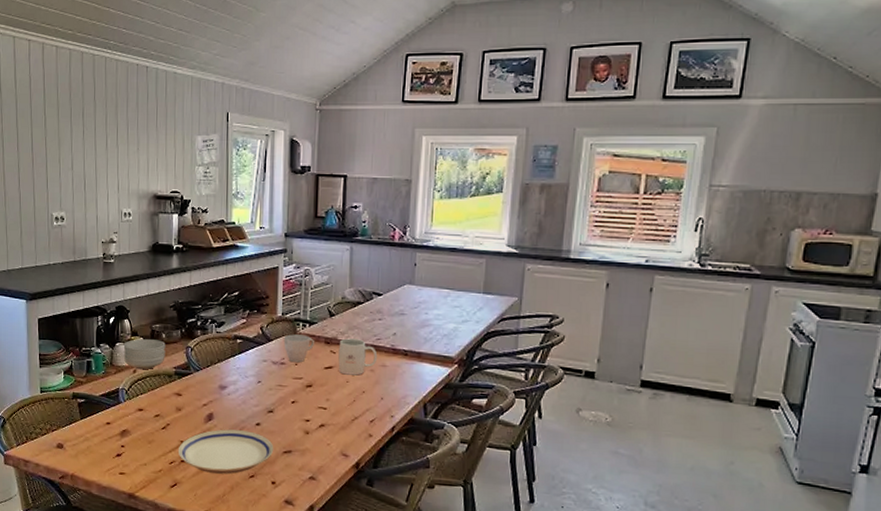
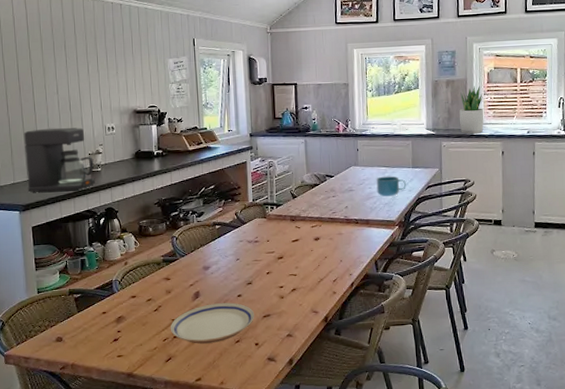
coffee maker: none [34,208,107,283] -> present [23,127,95,193]
bowl: present [123,339,166,370] -> none [114,233,153,262]
cup: present [283,334,316,363] -> none [256,216,283,240]
mug: present [338,338,378,376] -> none [302,214,335,245]
cup: none [434,300,473,328] -> present [376,176,406,198]
planter: none [553,194,589,257] -> present [459,86,484,134]

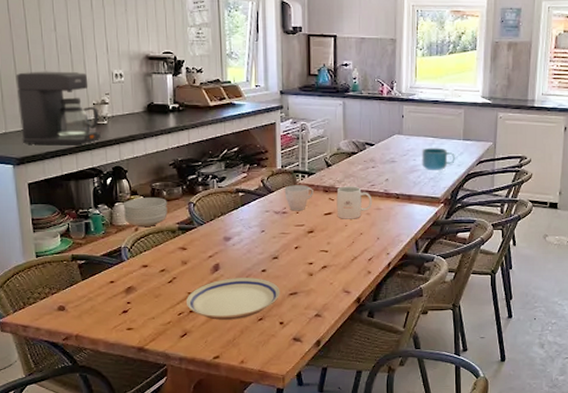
bowl: none [114,233,153,262] -> present [123,198,168,228]
cup: none [256,216,283,240] -> present [284,185,315,211]
mug: none [302,214,335,245] -> present [336,186,373,219]
planter: present [459,86,484,134] -> none [520,51,548,105]

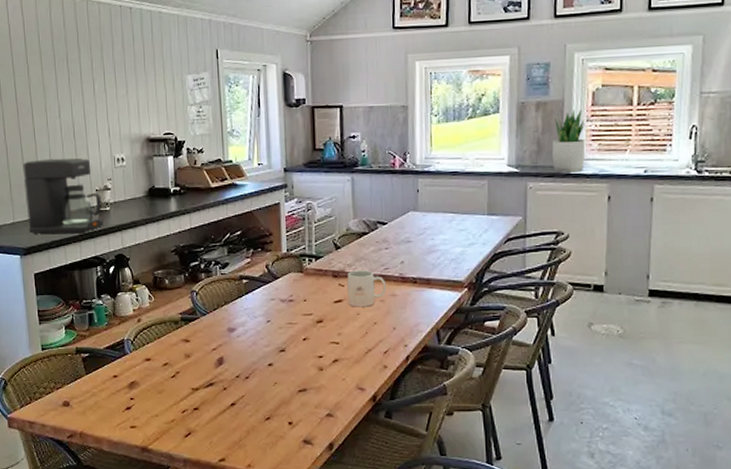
bowl: present [123,198,168,228] -> none [125,286,170,319]
plate: present [187,278,280,320] -> none [190,372,288,419]
cup: present [284,185,315,211] -> none [290,270,323,299]
cup: present [422,147,455,171] -> none [440,224,479,252]
planter: none [520,51,548,105] -> present [552,109,586,173]

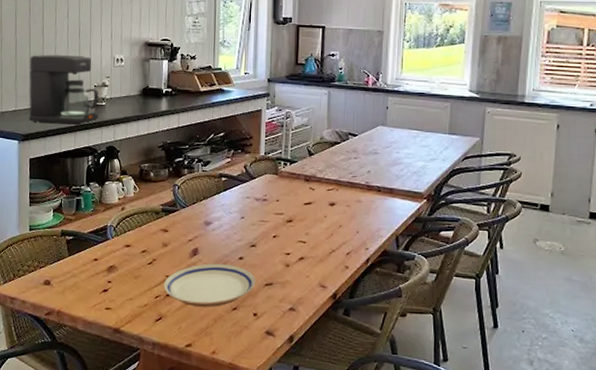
plate: none [190,372,288,419] -> present [164,263,256,307]
mug: present [347,270,387,307] -> none [316,176,353,211]
planter: present [552,109,586,173] -> none [510,45,540,101]

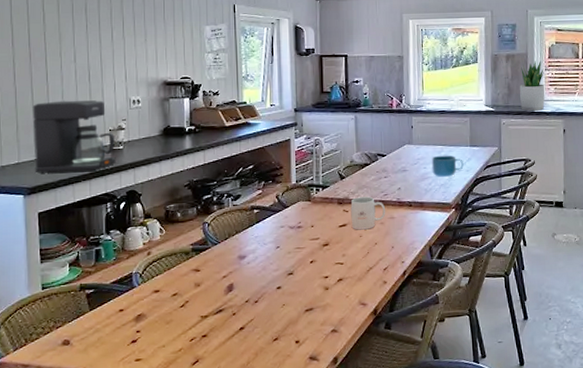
plate: present [164,263,256,307] -> none [199,295,296,344]
mug: none [316,176,353,211] -> present [350,196,386,230]
cup: none [405,140,440,166] -> present [431,155,464,178]
planter: none [510,45,540,101] -> present [520,61,545,111]

